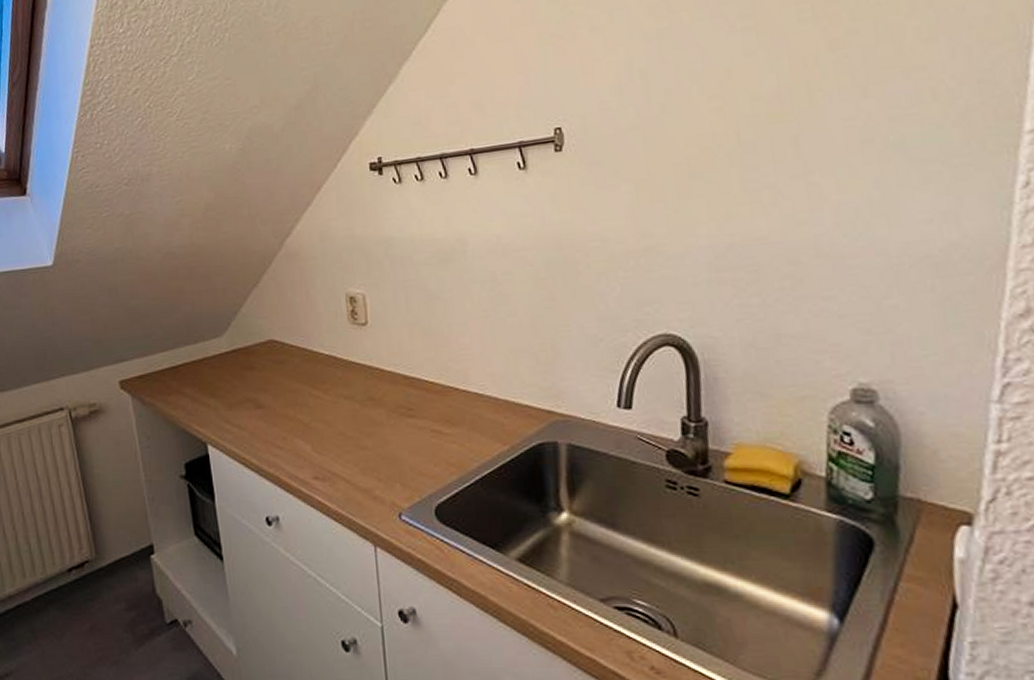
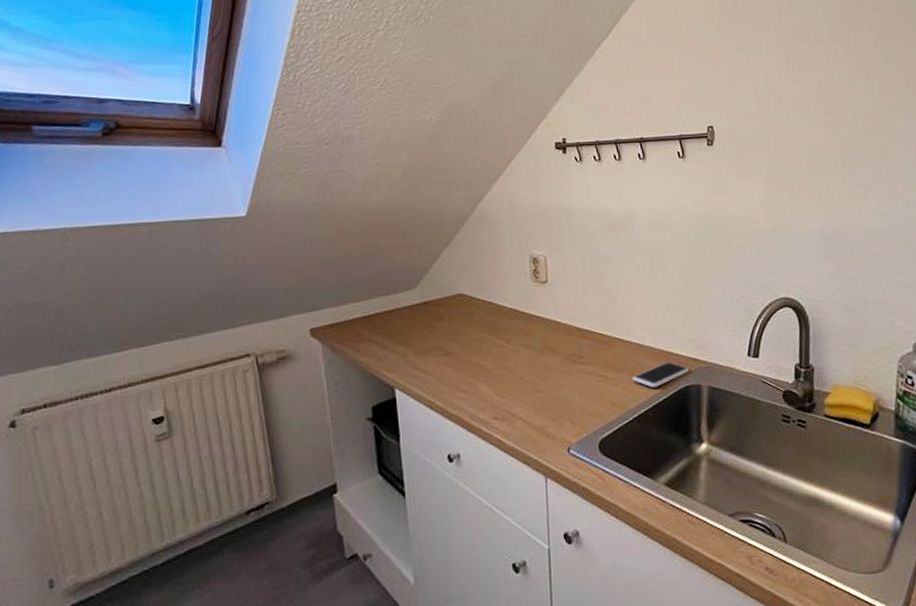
smartphone: none [472,414,542,445] -> present [632,362,689,388]

